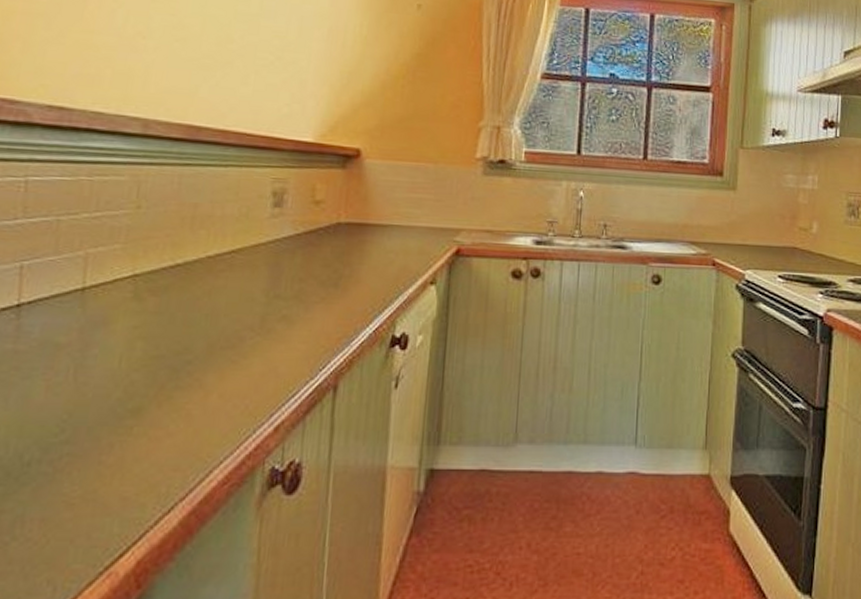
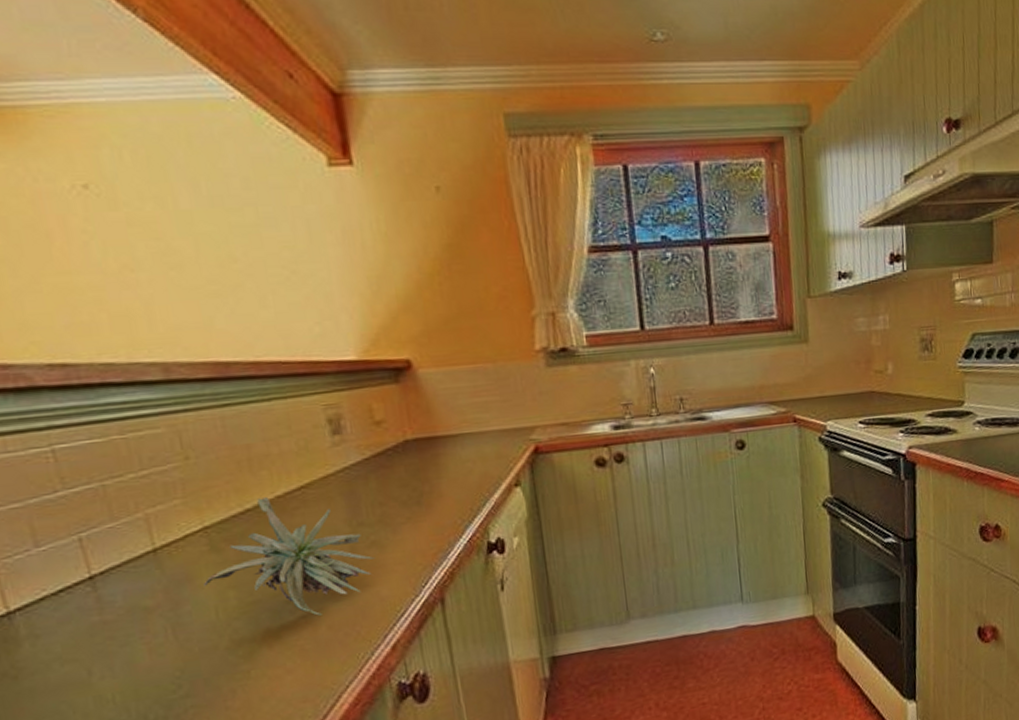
succulent plant: none [117,255,283,382] -> present [203,497,376,616]

